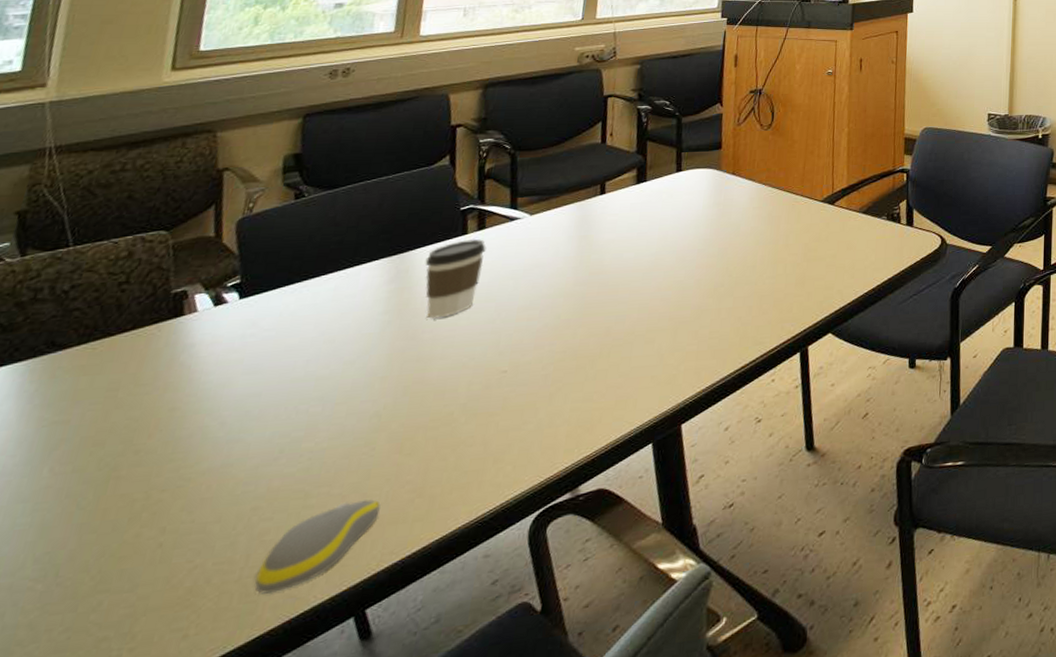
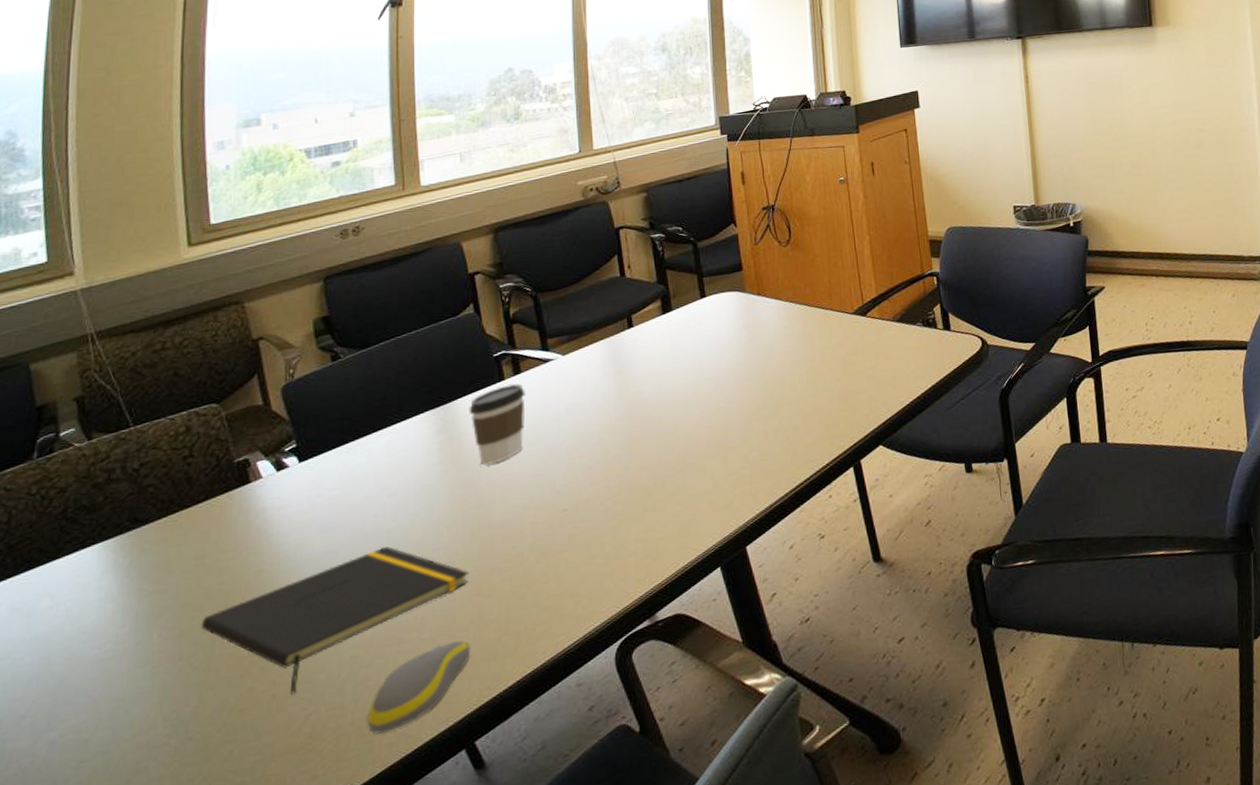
notepad: none [97,393,395,545] -> present [201,546,470,695]

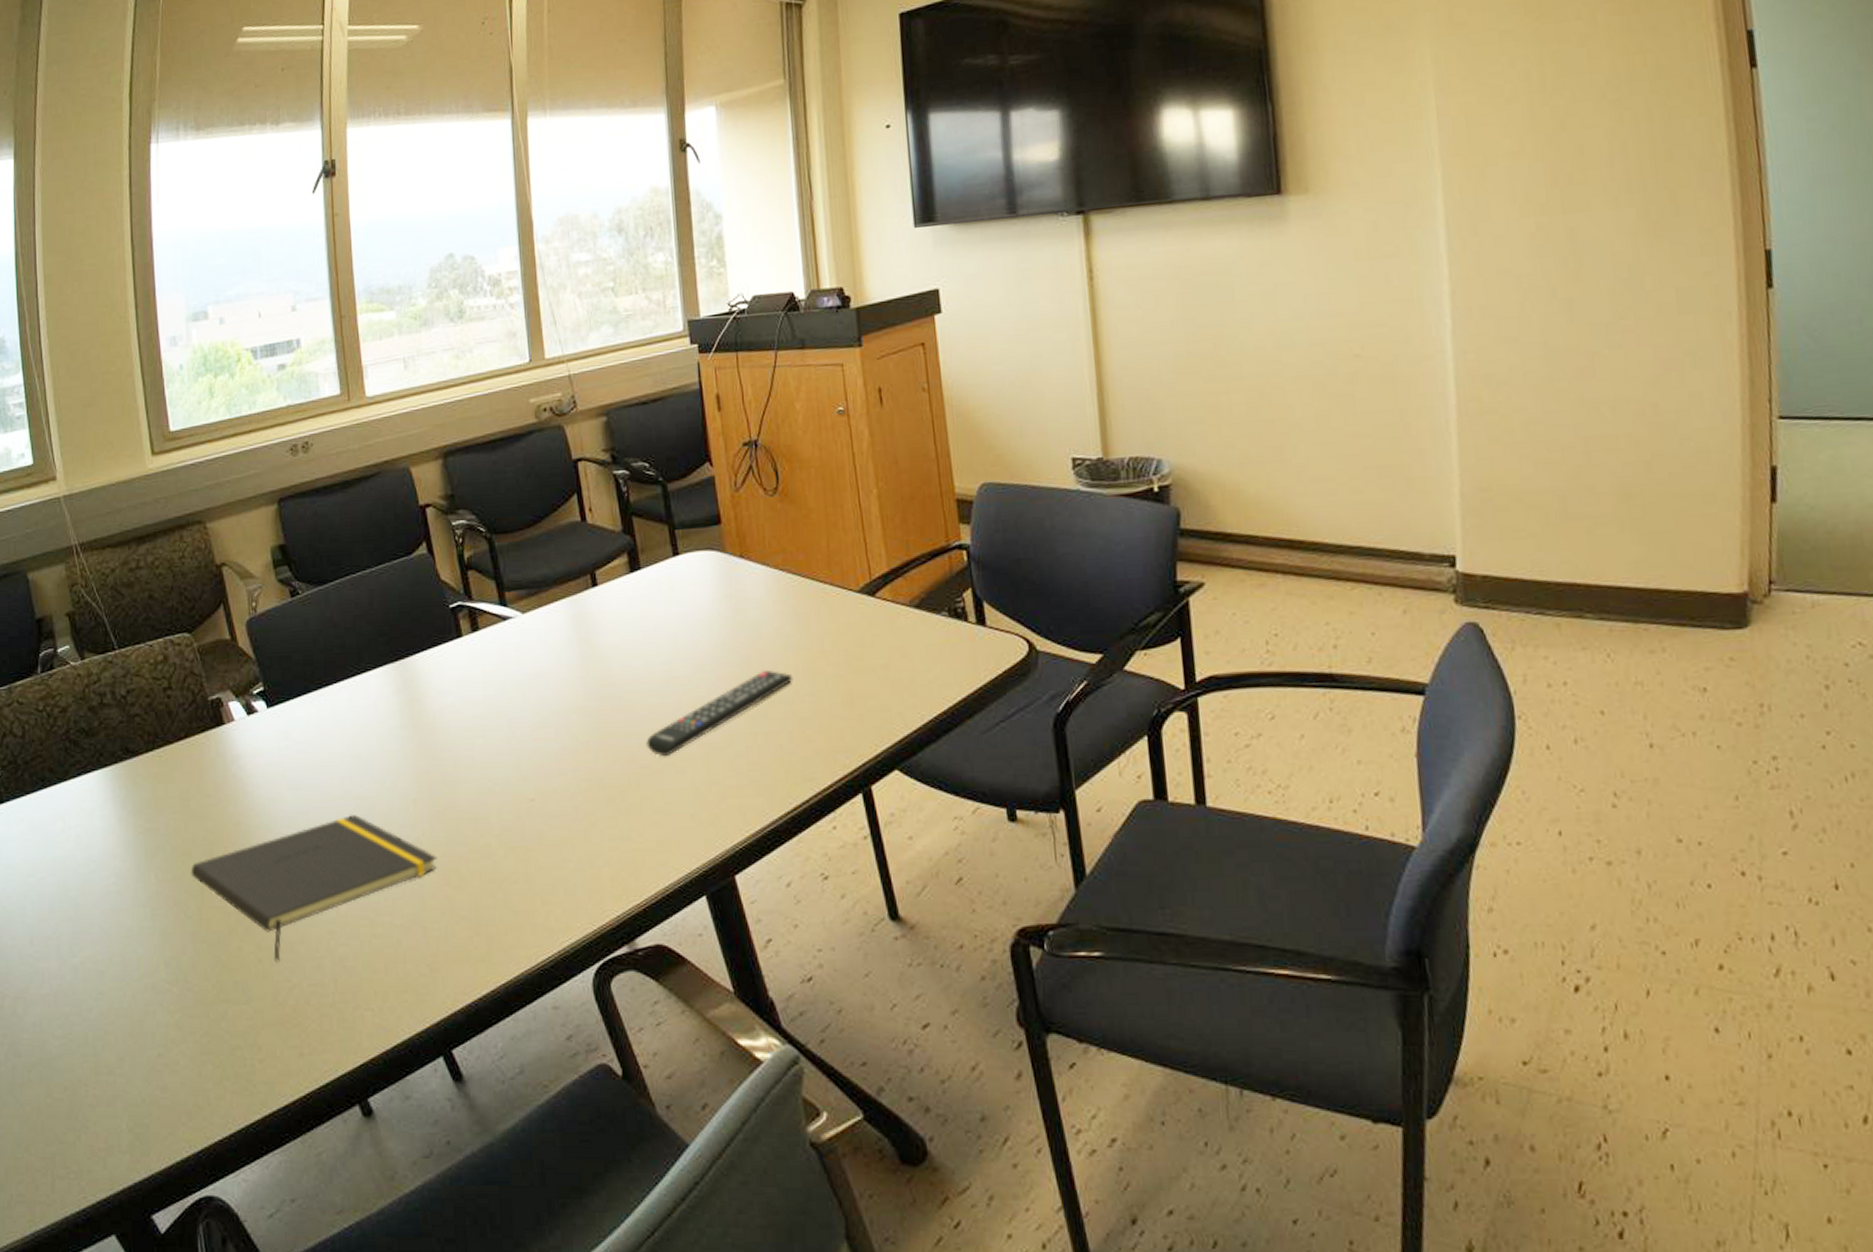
computer mouse: present [368,640,470,735] -> none [348,933,443,1023]
coffee cup: present [469,383,526,466] -> none [427,641,486,736]
remote control: none [672,380,799,459] -> present [646,669,793,757]

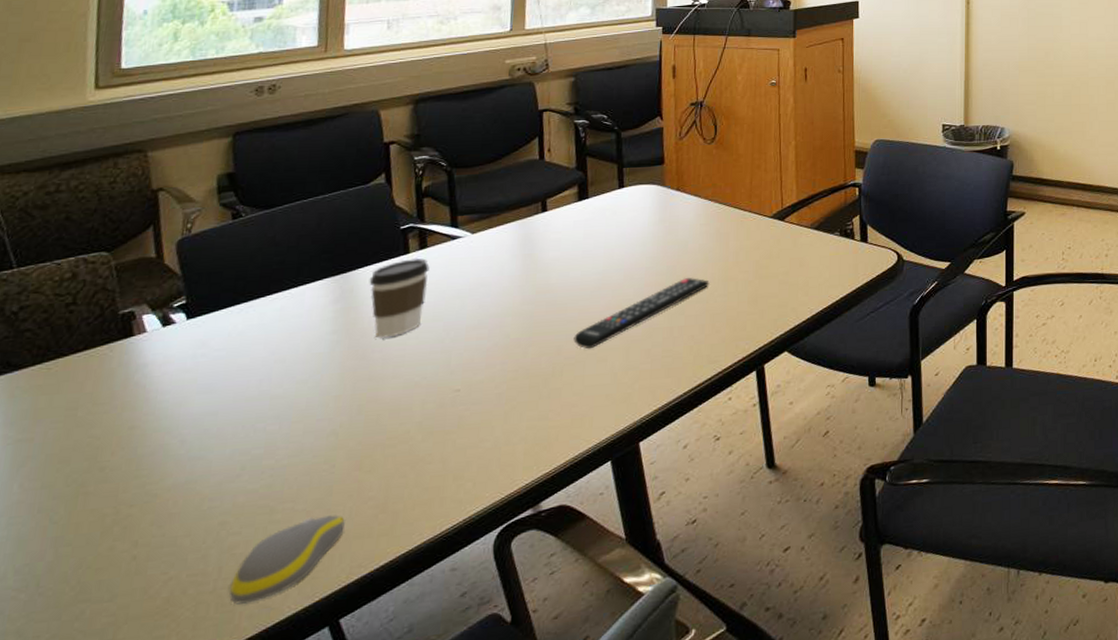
notepad: present [190,814,438,962] -> none [65,412,353,557]
computer mouse: none [348,933,443,1023] -> present [229,514,345,605]
coffee cup: none [427,641,486,736] -> present [369,257,430,338]

